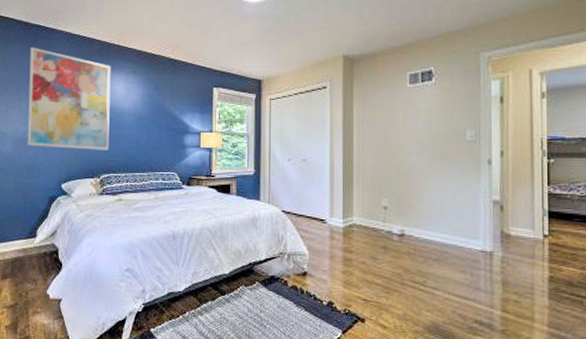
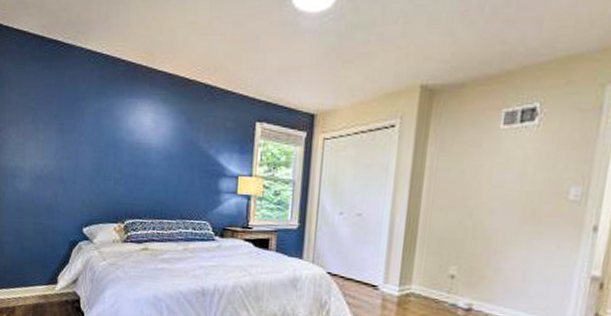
wall art: present [27,47,111,150] -> none [46,67,138,193]

